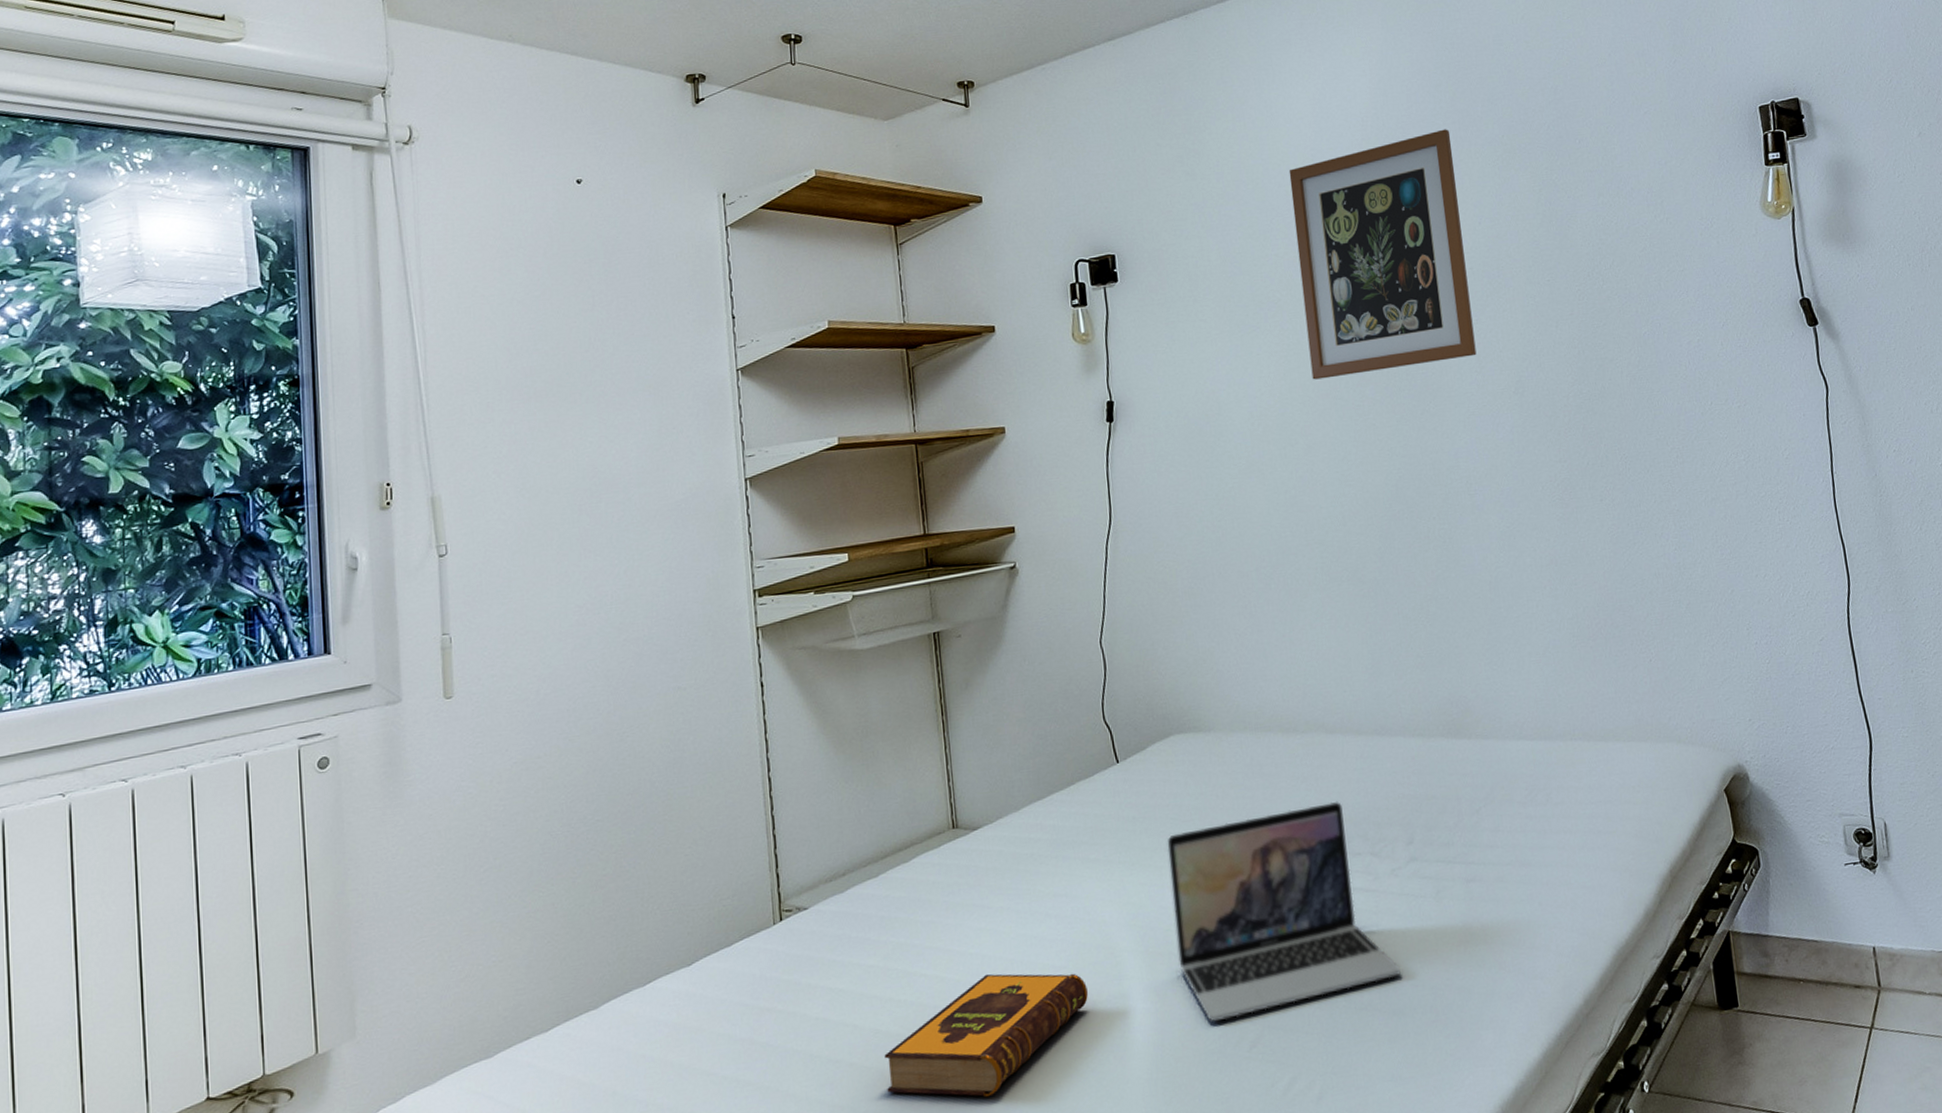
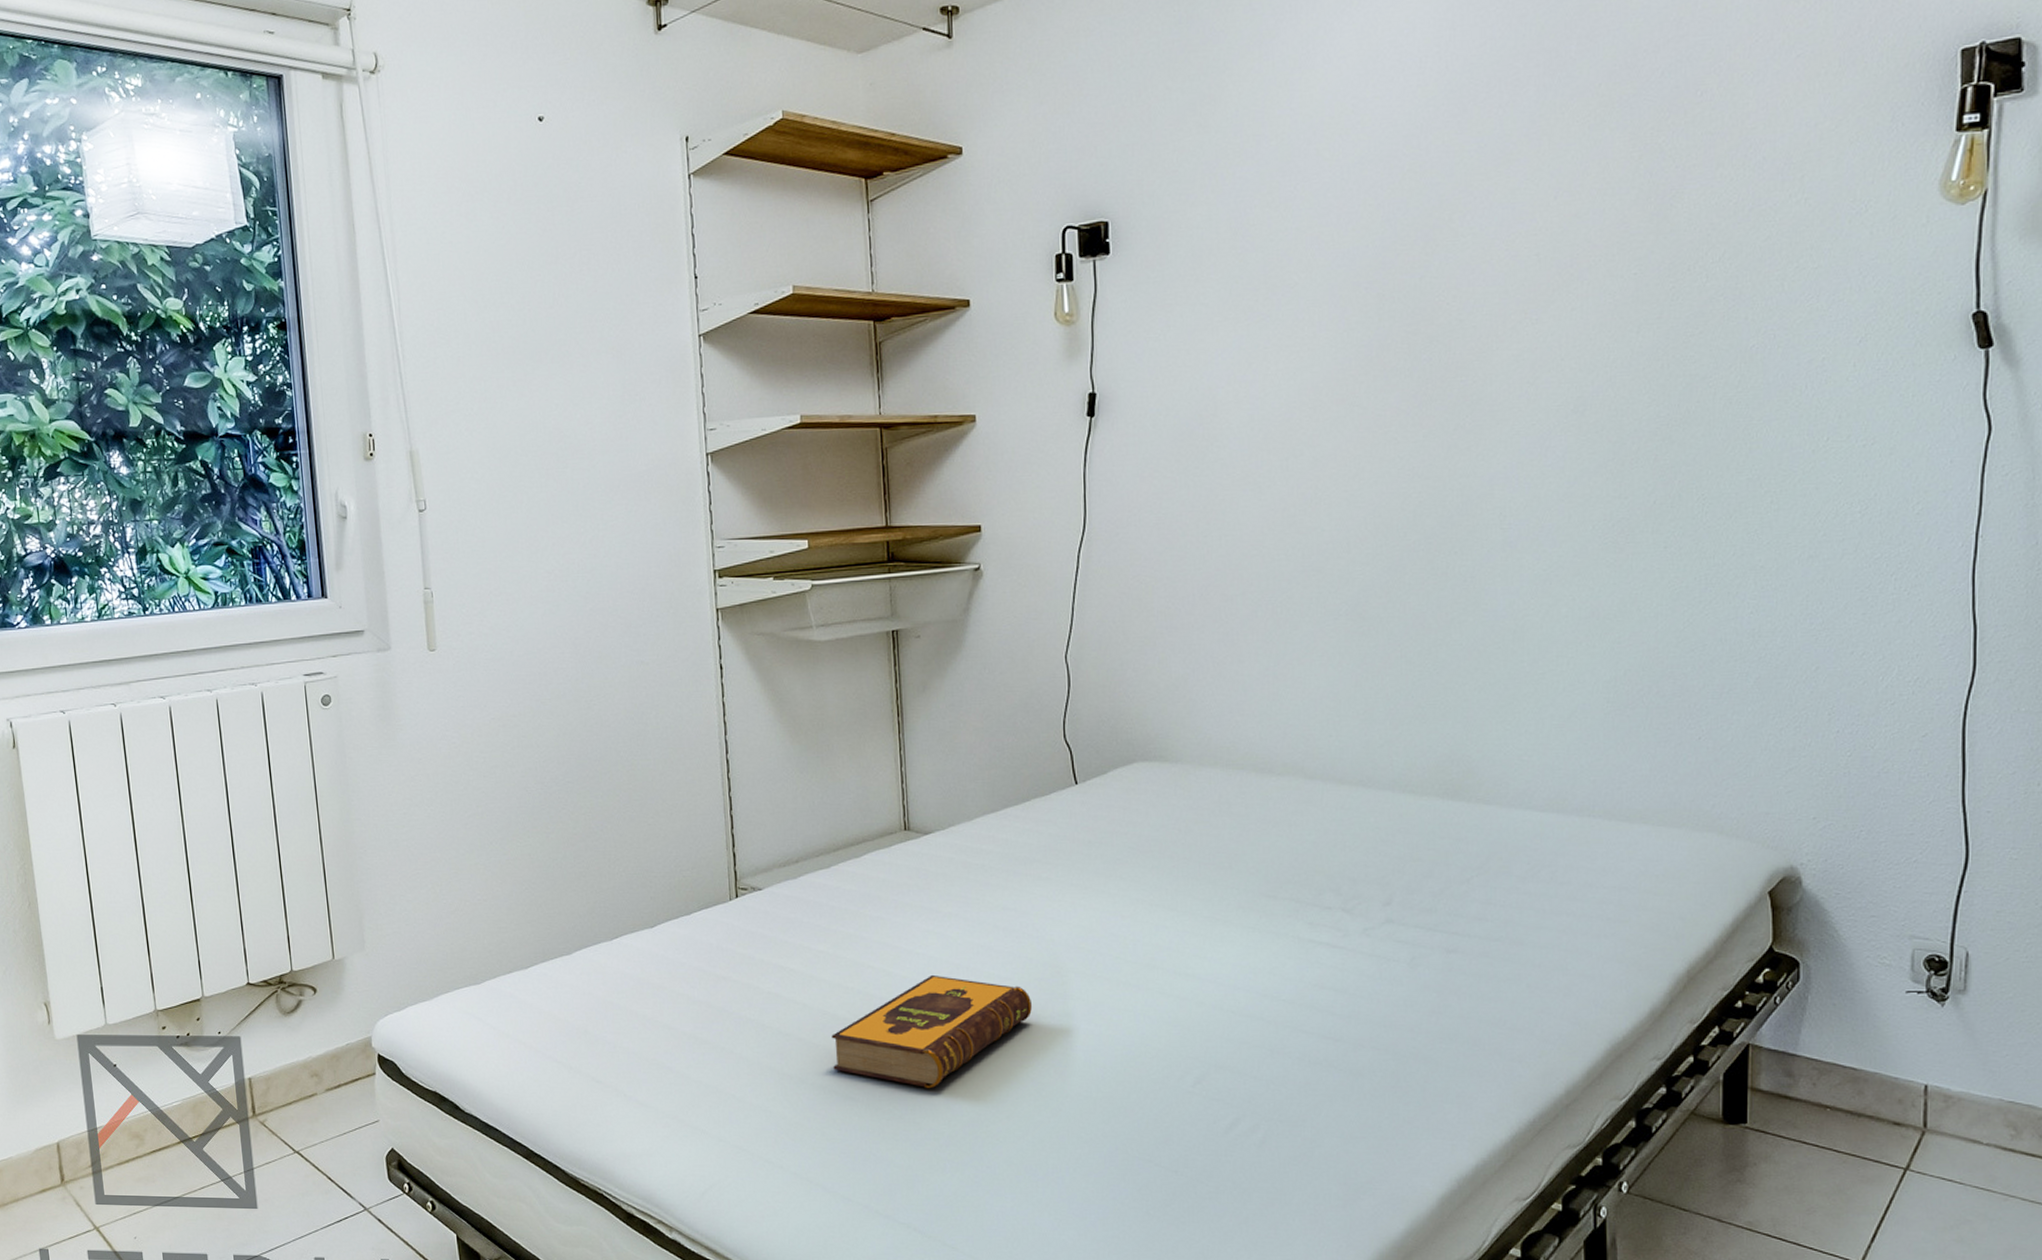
laptop: present [1167,801,1402,1022] -> none [1123,850,1364,1053]
wall art: present [1288,129,1477,380] -> none [1322,74,1532,382]

